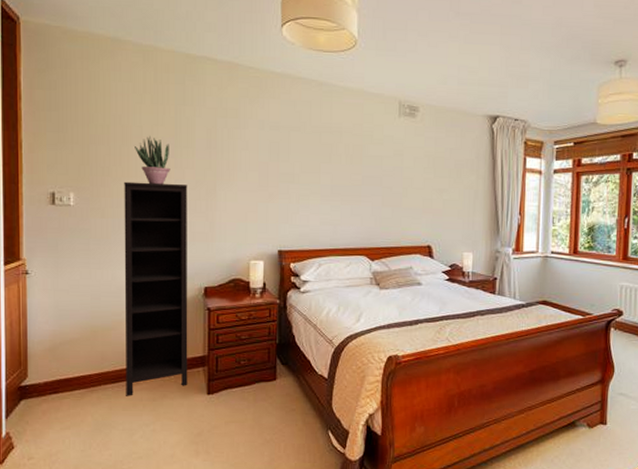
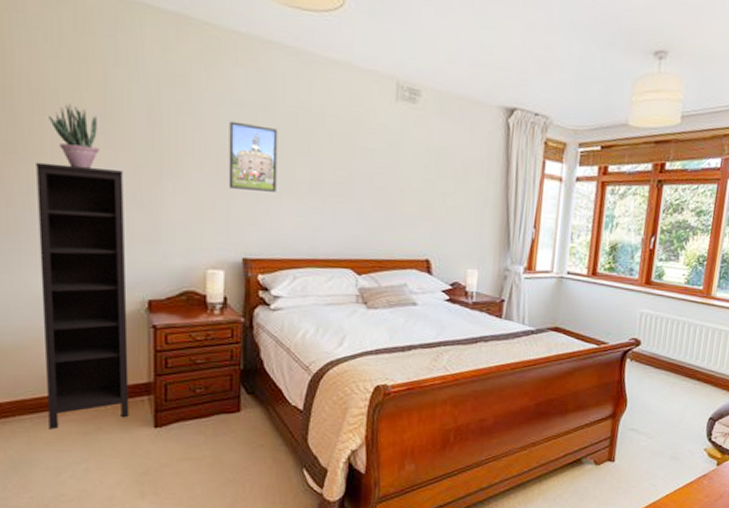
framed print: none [267,141,306,195] -> present [228,121,278,192]

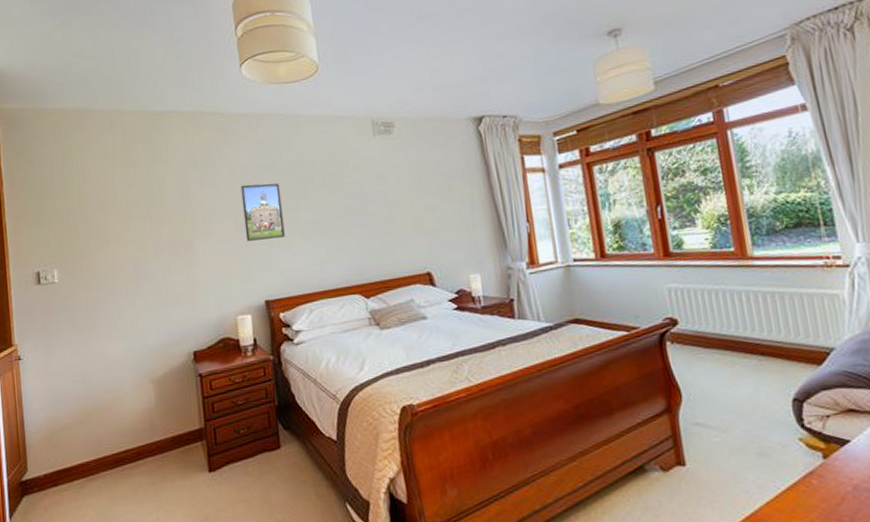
bookcase: present [36,162,129,429] -> none [104,244,187,483]
potted plant: present [49,103,99,170] -> none [111,199,147,249]

